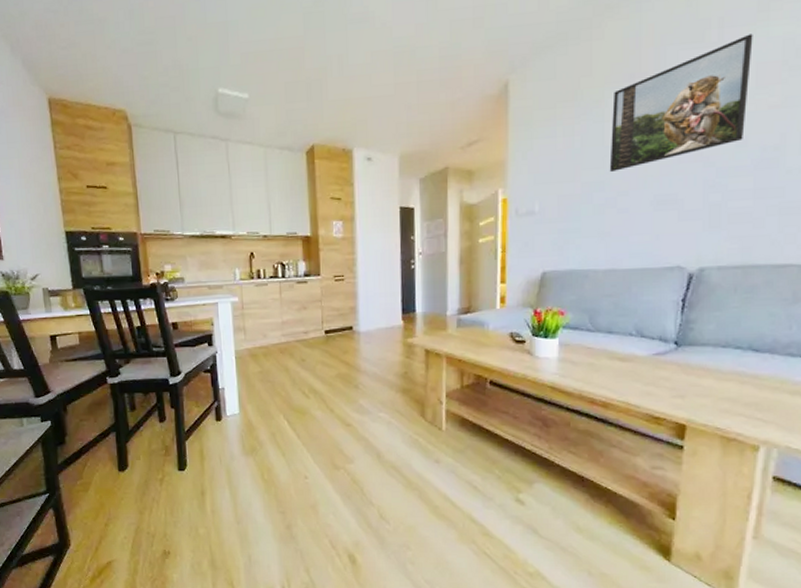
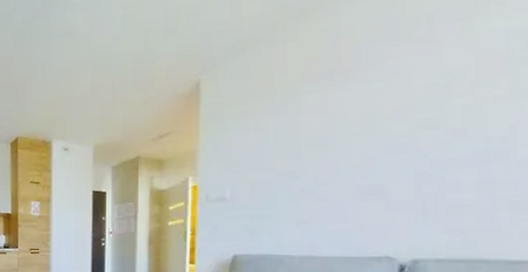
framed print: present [609,33,753,173] -> none [306,28,470,163]

